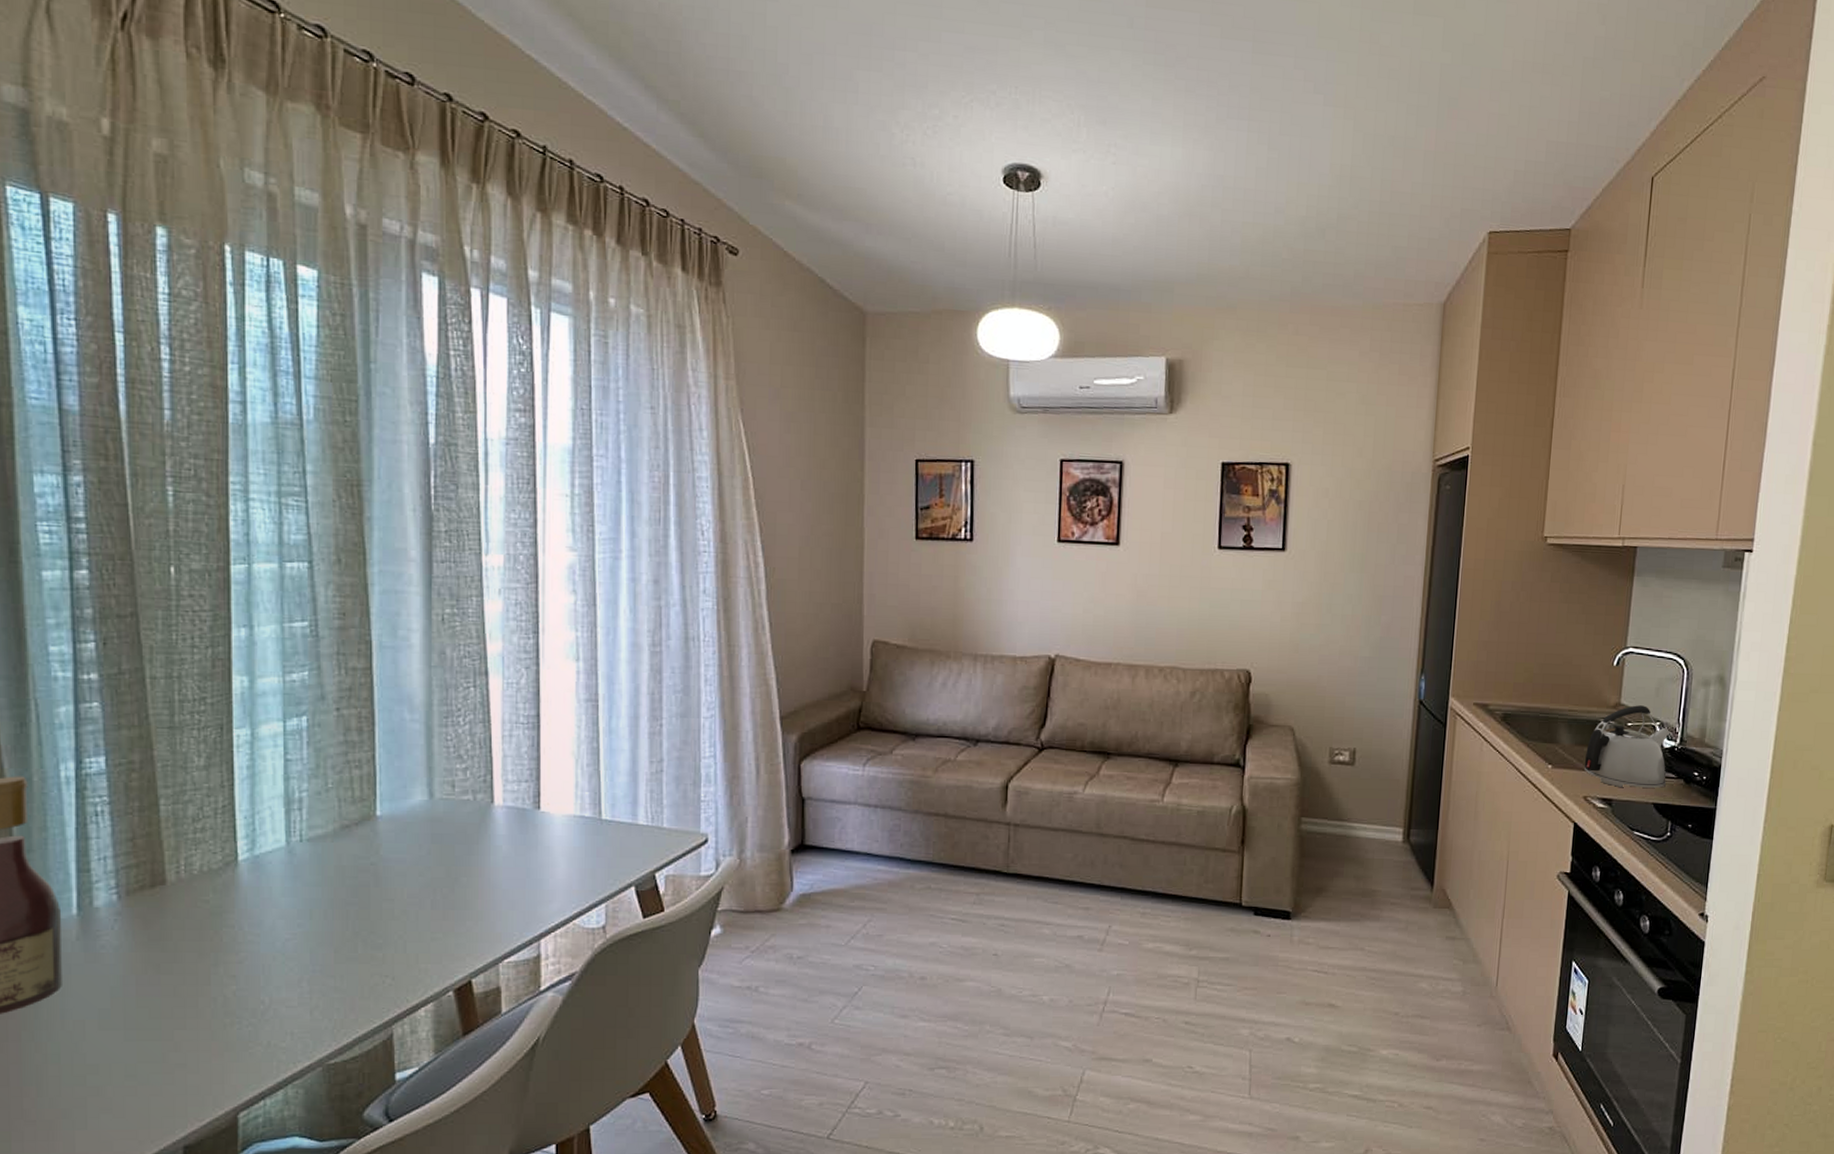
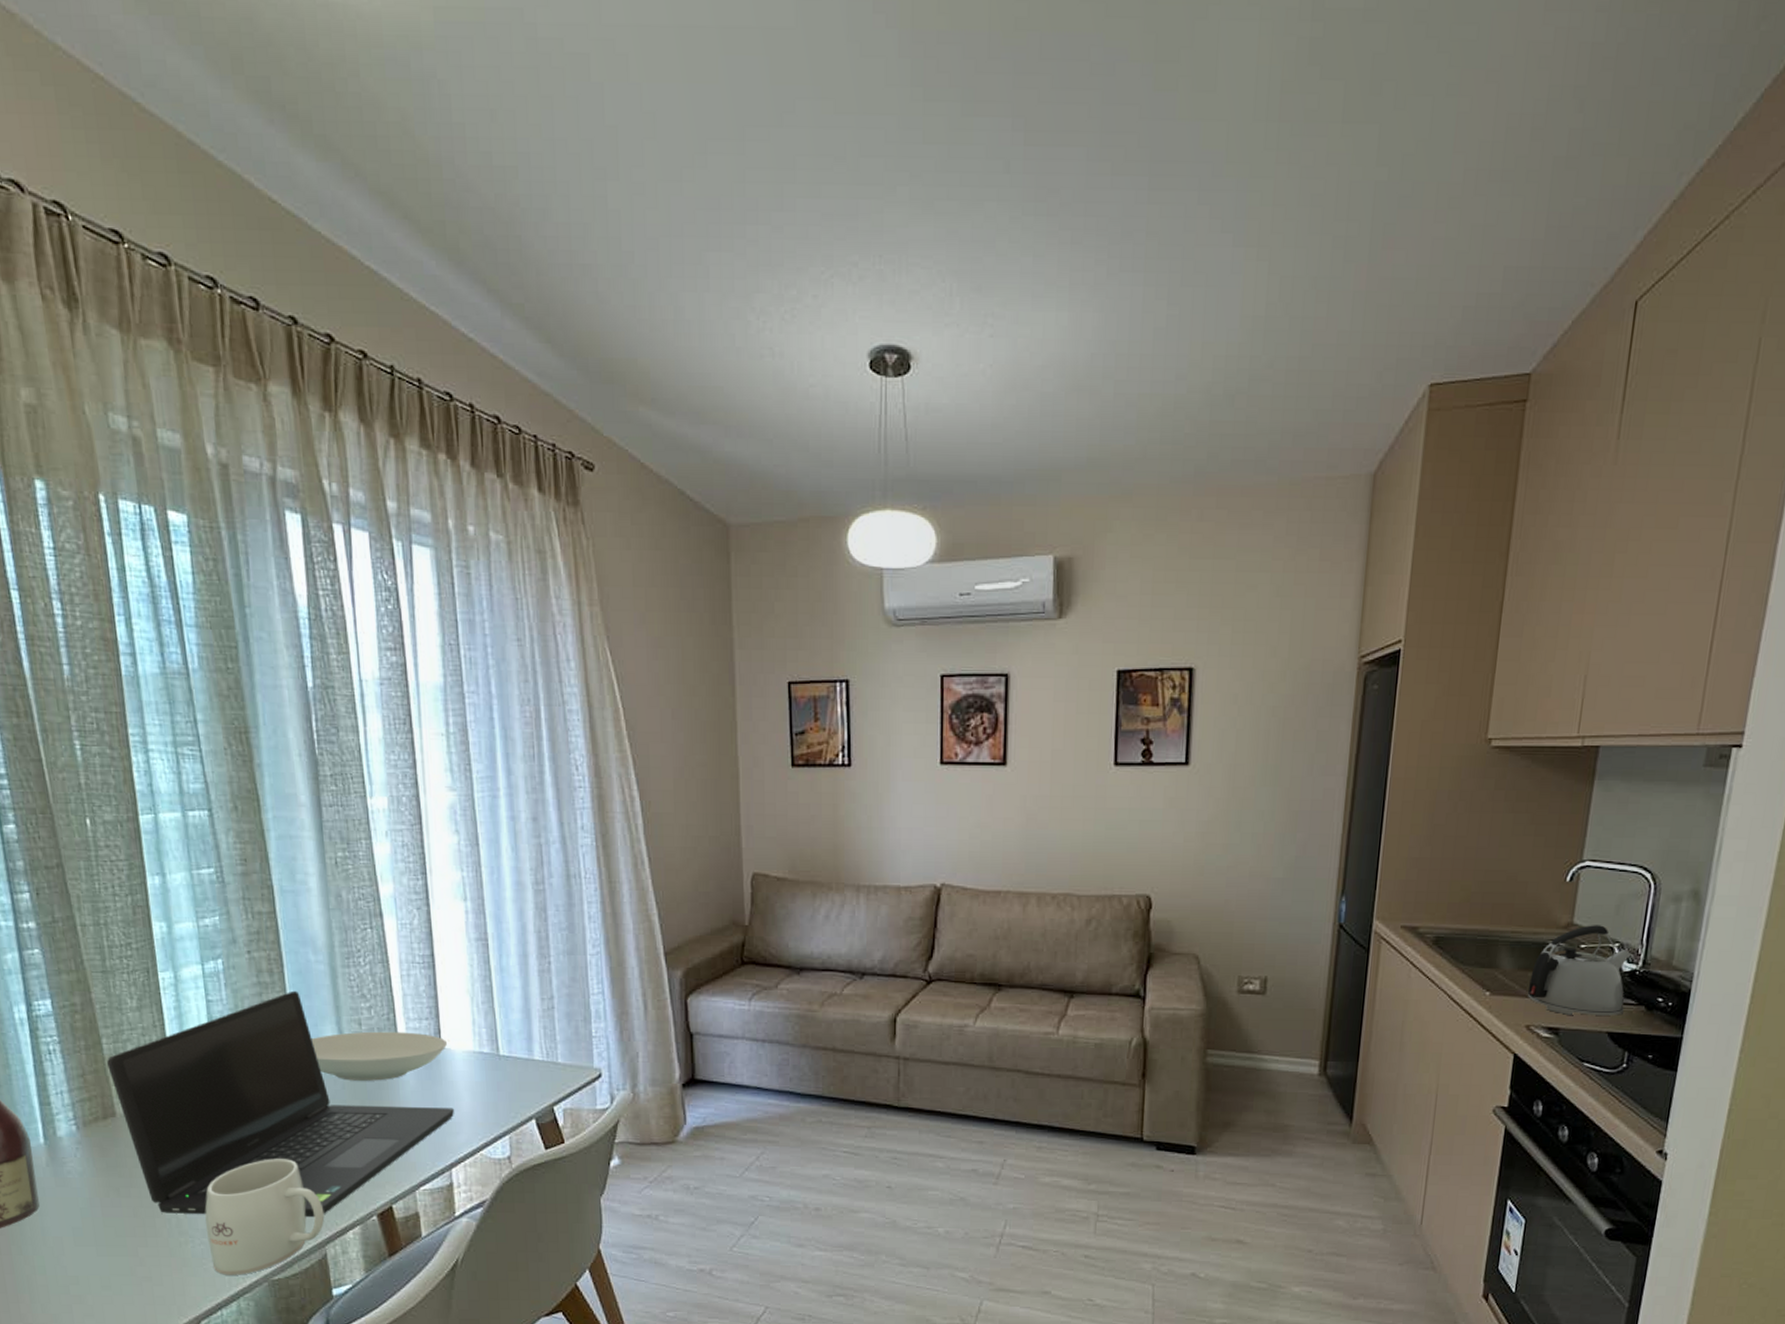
laptop: none [161,750,549,993] -> present [106,990,455,1217]
mug: none [256,930,394,1060] -> present [204,1159,325,1275]
bowl: none [398,794,546,846] -> present [311,1031,447,1081]

